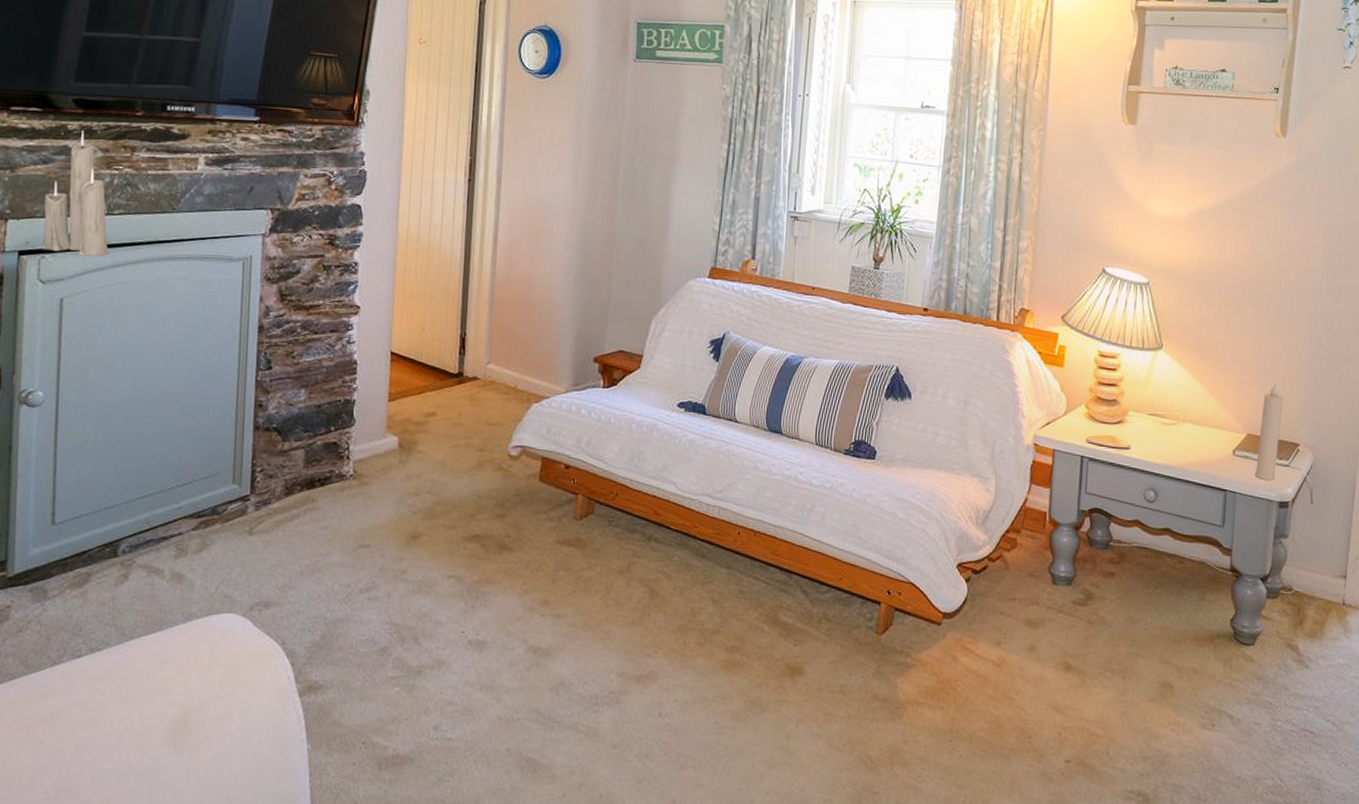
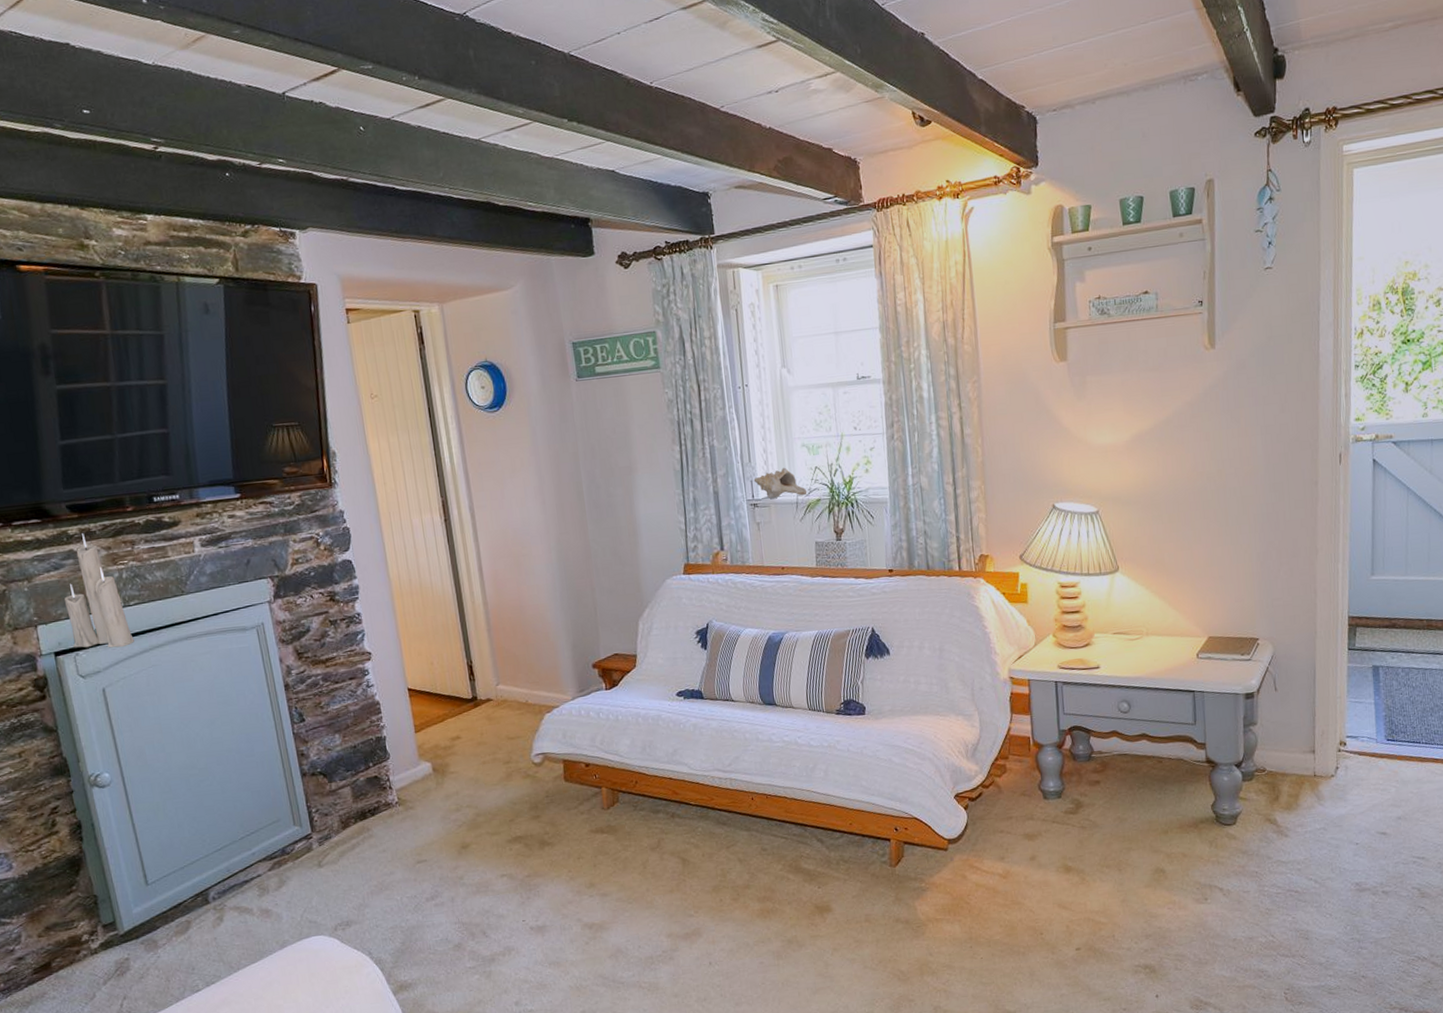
seashell: none [798,184,852,216] -> present [753,467,807,499]
candle: present [1256,384,1284,481] -> none [1219,586,1240,677]

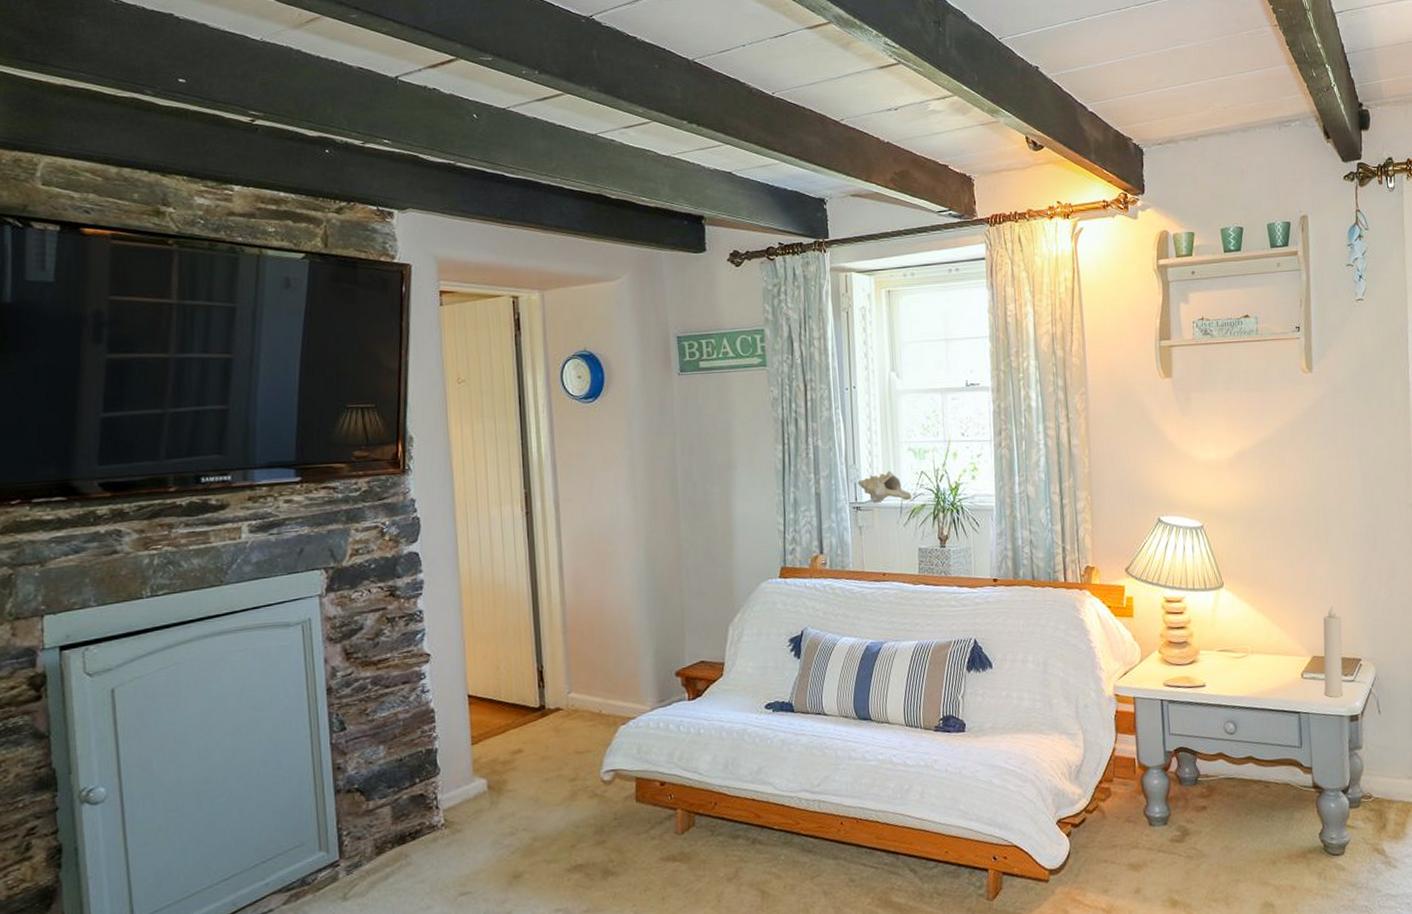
candle: present [64,533,135,648] -> none [80,514,157,643]
candle: none [1219,586,1240,677] -> present [1323,606,1343,698]

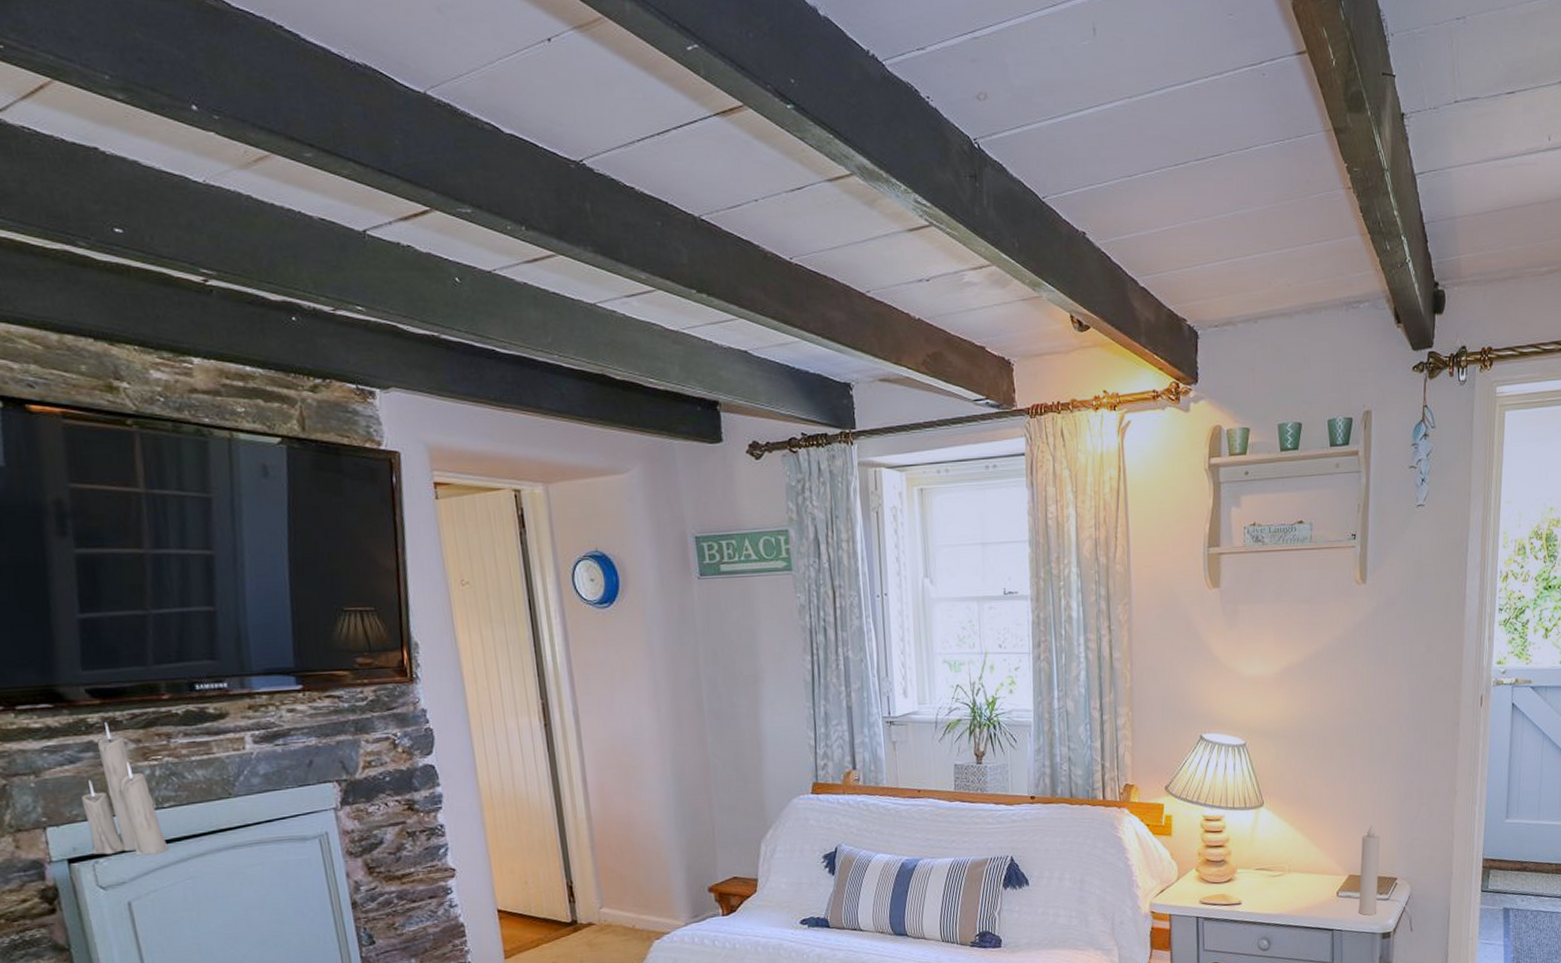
candle: none [80,514,157,643] -> present [81,722,169,856]
seashell: present [857,471,912,502] -> none [890,684,948,716]

